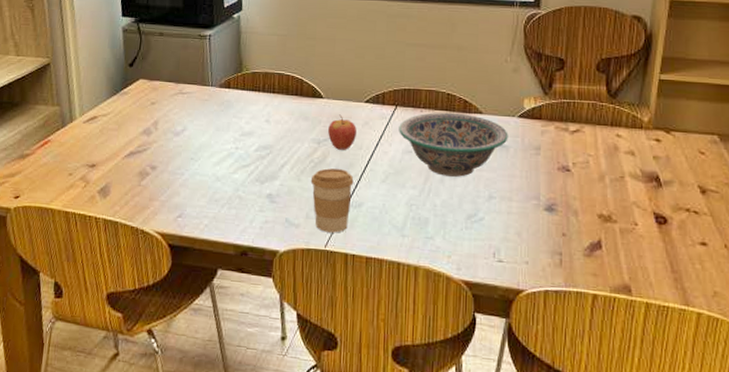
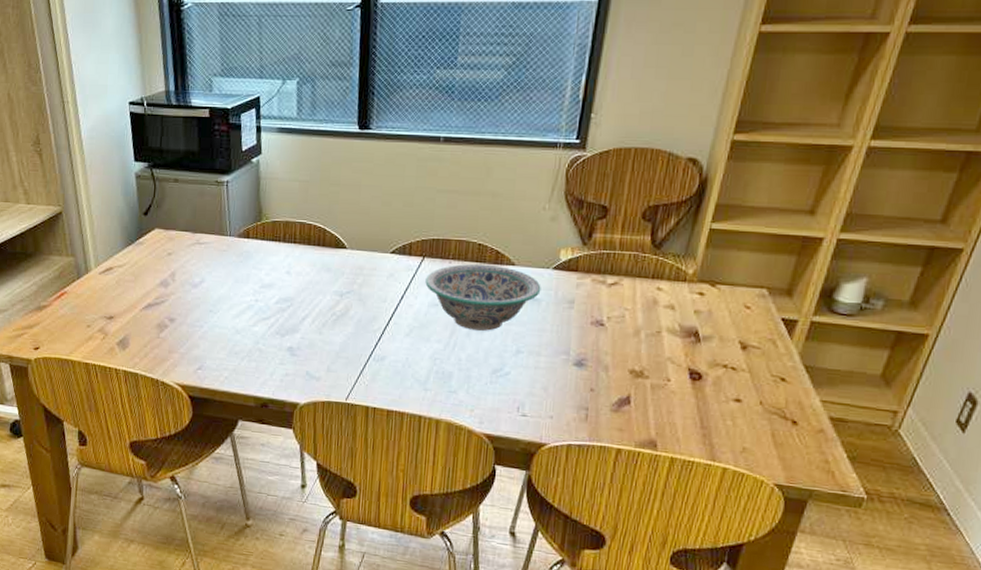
coffee cup: present [310,168,354,233] -> none [332,321,377,386]
fruit: present [328,114,357,150] -> none [351,266,382,303]

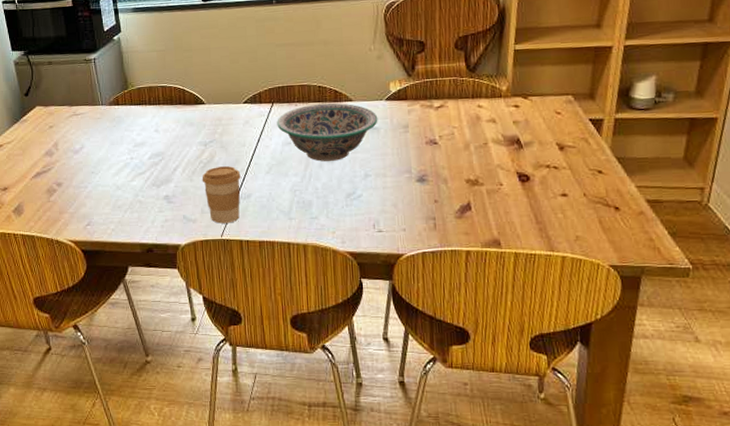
coffee cup: none [332,321,377,386] -> present [202,166,241,224]

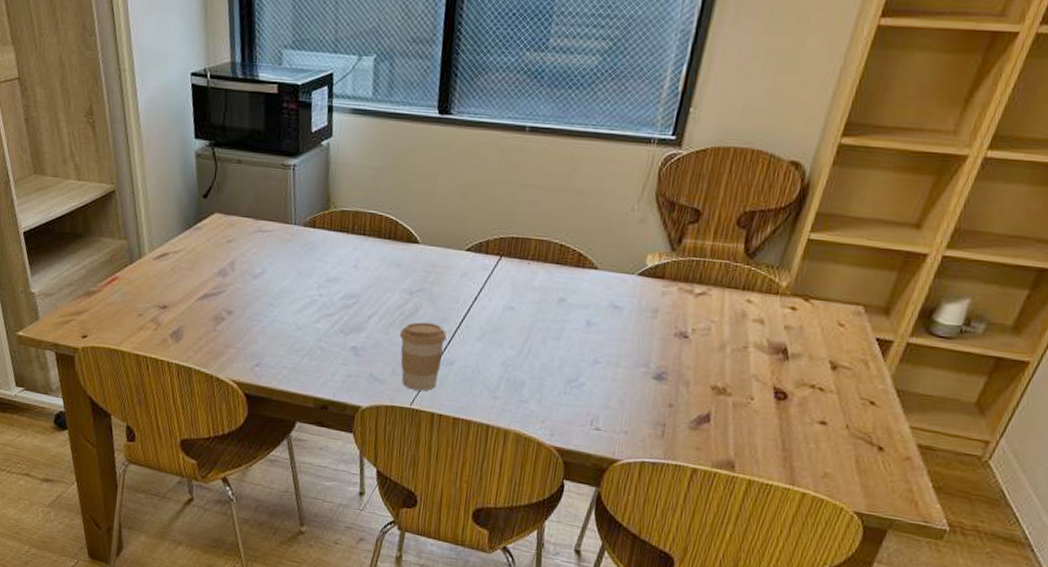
decorative bowl: present [277,103,378,162] -> none [501,265,624,339]

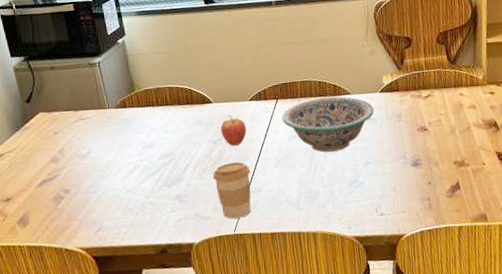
fruit: none [422,263,455,303] -> present [221,115,247,146]
decorative bowl: none [501,265,624,339] -> present [282,97,375,153]

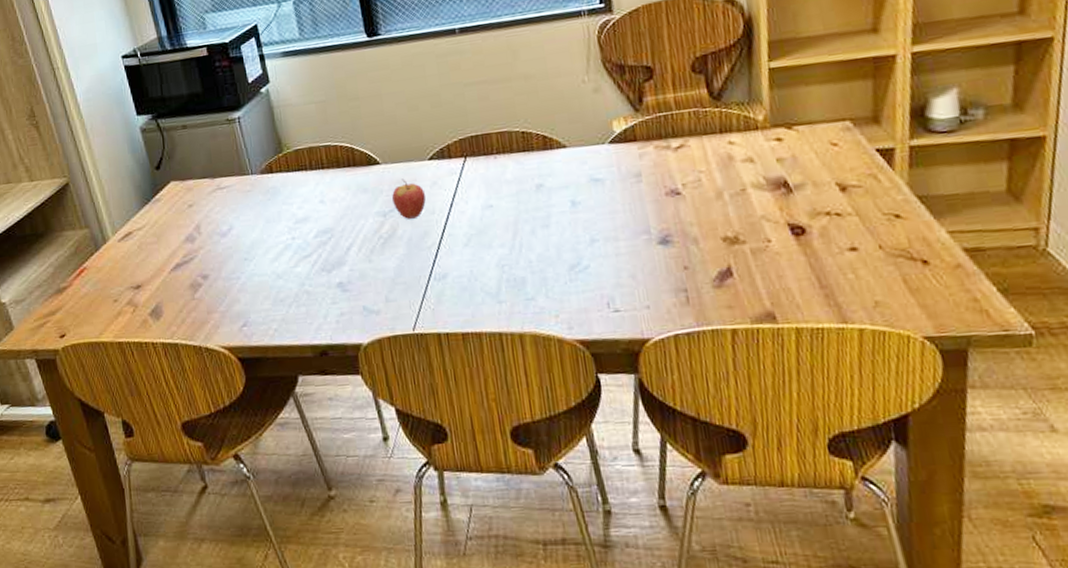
coffee cup: present [212,162,251,219] -> none [383,240,435,314]
decorative bowl: present [282,97,375,153] -> none [472,151,602,227]

